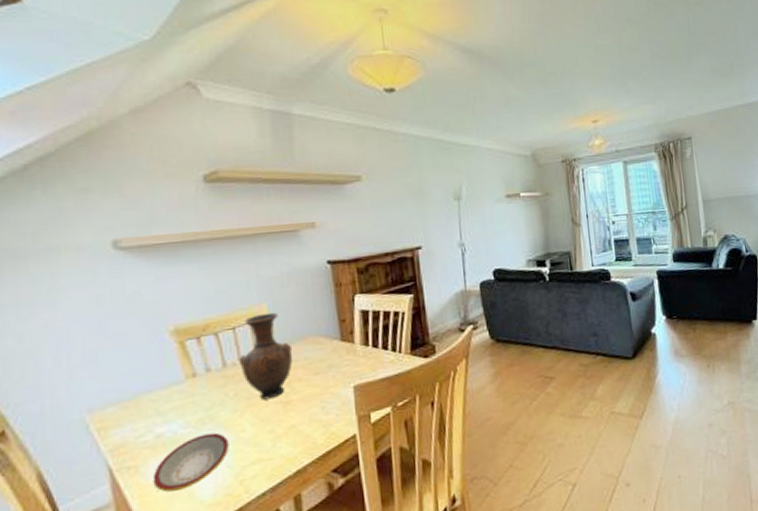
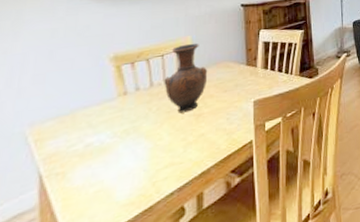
plate: present [152,432,229,492] -> none [77,141,147,195]

